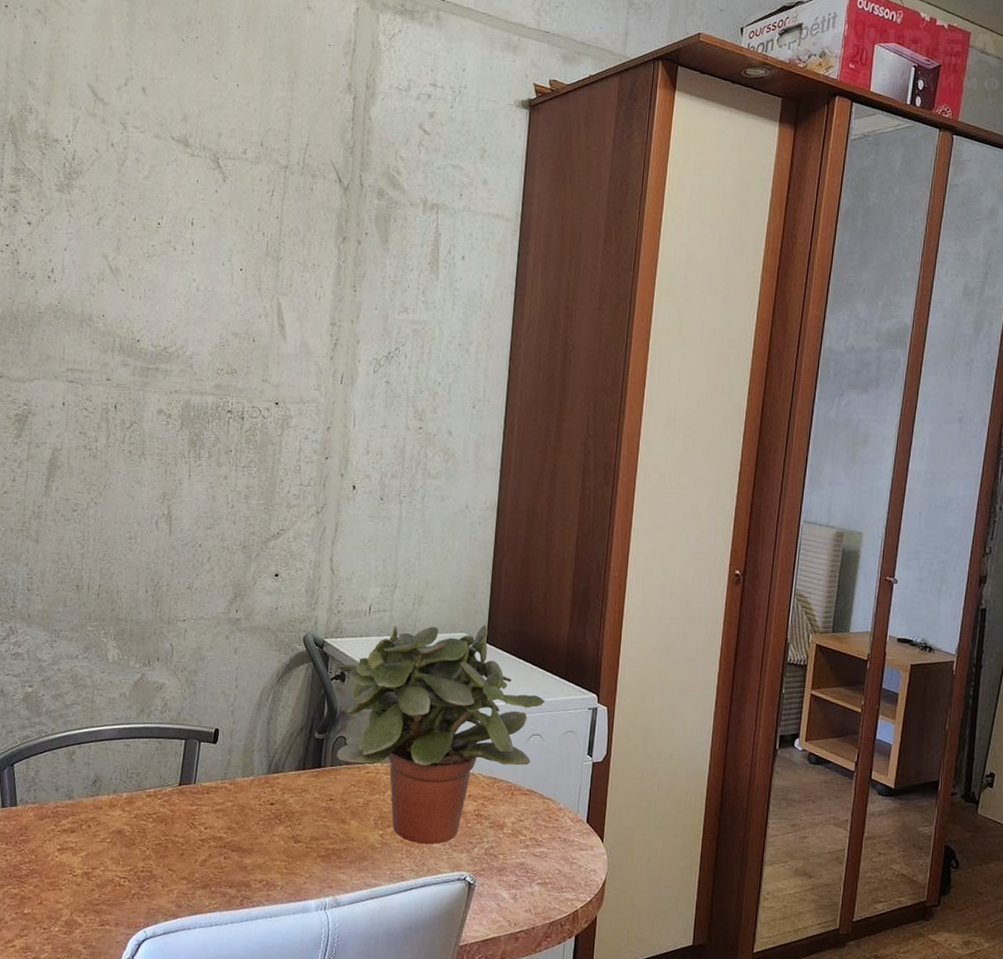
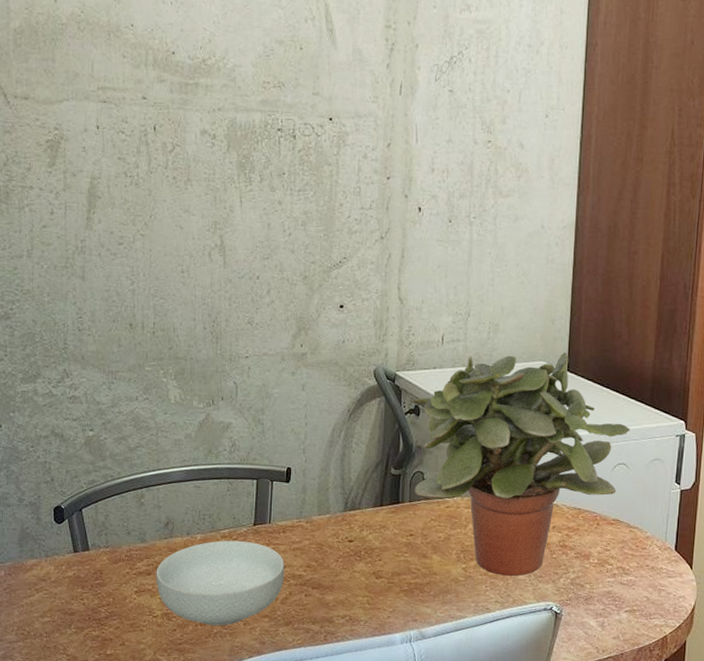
cereal bowl: none [79,799,207,887] -> present [156,540,285,626]

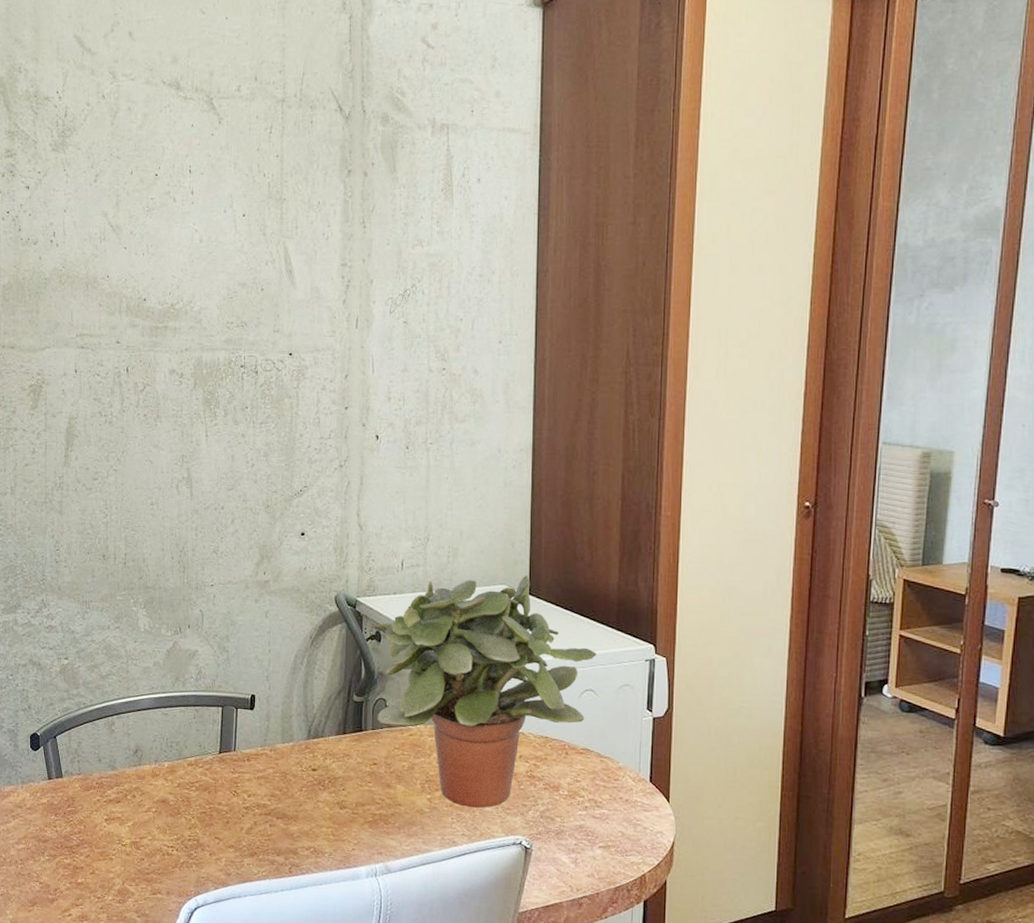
cereal bowl: present [156,540,285,626] -> none [125,768,250,856]

